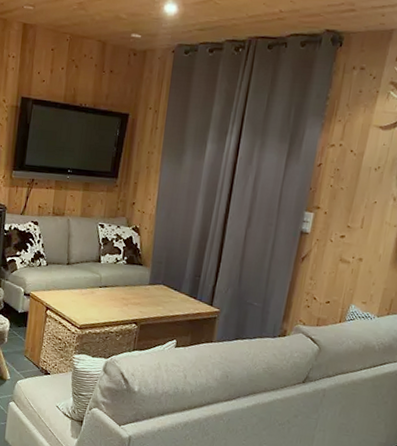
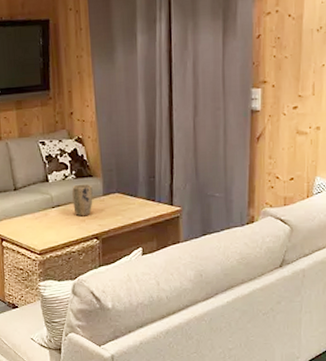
plant pot: none [119,270,140,301] -> present [72,184,93,217]

